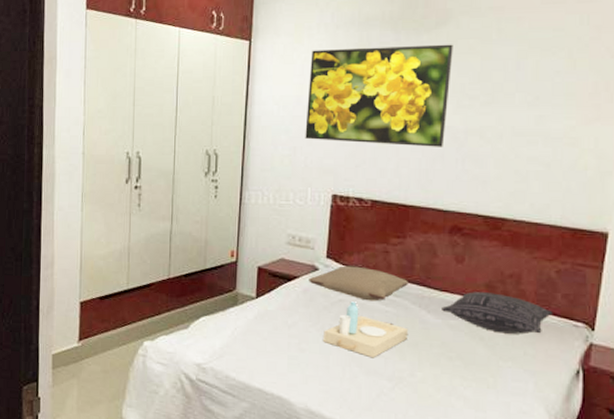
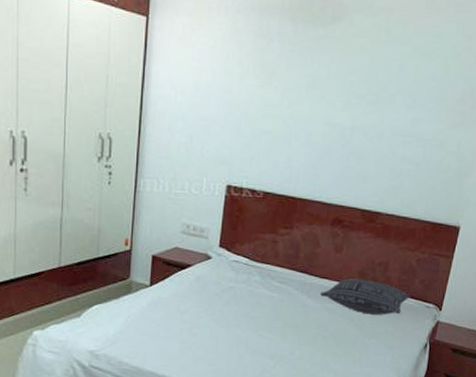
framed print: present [305,44,453,147] -> none [202,34,347,143]
pillow: present [309,265,408,301] -> none [202,254,293,288]
serving tray: present [323,301,409,358] -> none [214,288,291,340]

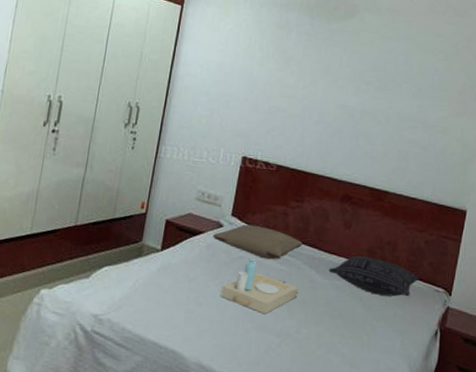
pillow: none [202,254,293,288] -> present [213,224,302,260]
serving tray: none [214,288,291,340] -> present [221,259,299,315]

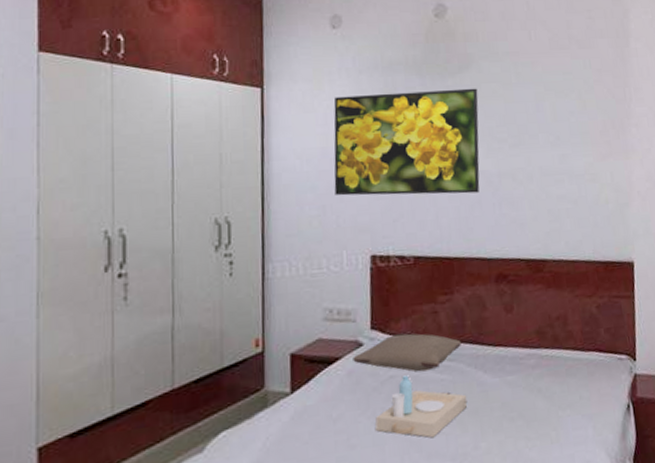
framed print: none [223,22,357,124] -> present [333,88,480,196]
pillow: present [329,255,420,297] -> none [497,338,600,381]

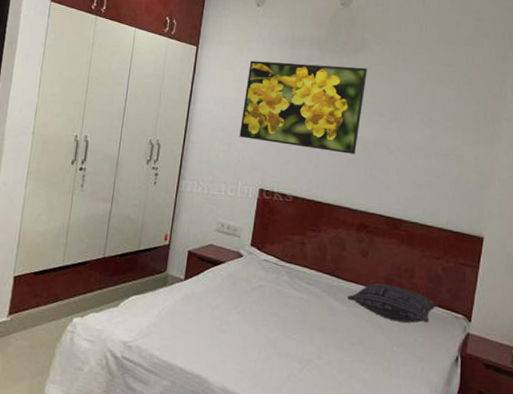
pillow: present [353,333,461,372] -> none [233,254,320,288]
serving tray: present [375,375,468,438] -> none [243,287,318,341]
pillow: none [497,338,600,381] -> present [347,283,439,323]

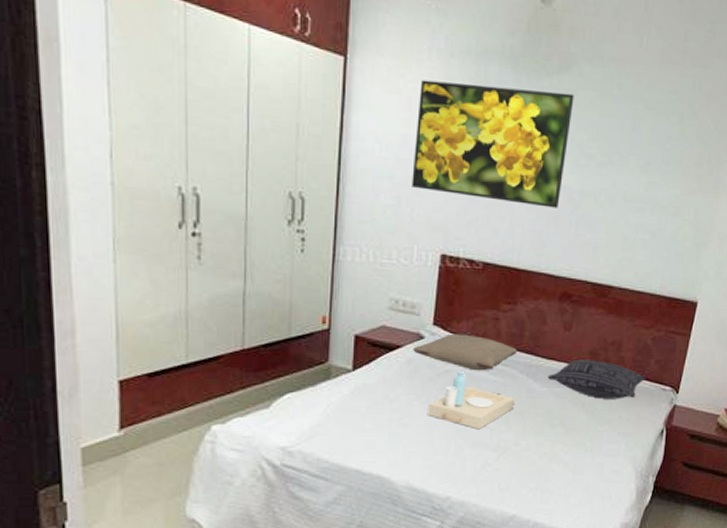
pillow: none [233,254,320,288] -> present [413,333,517,371]
serving tray: none [243,287,318,341] -> present [428,372,515,430]

